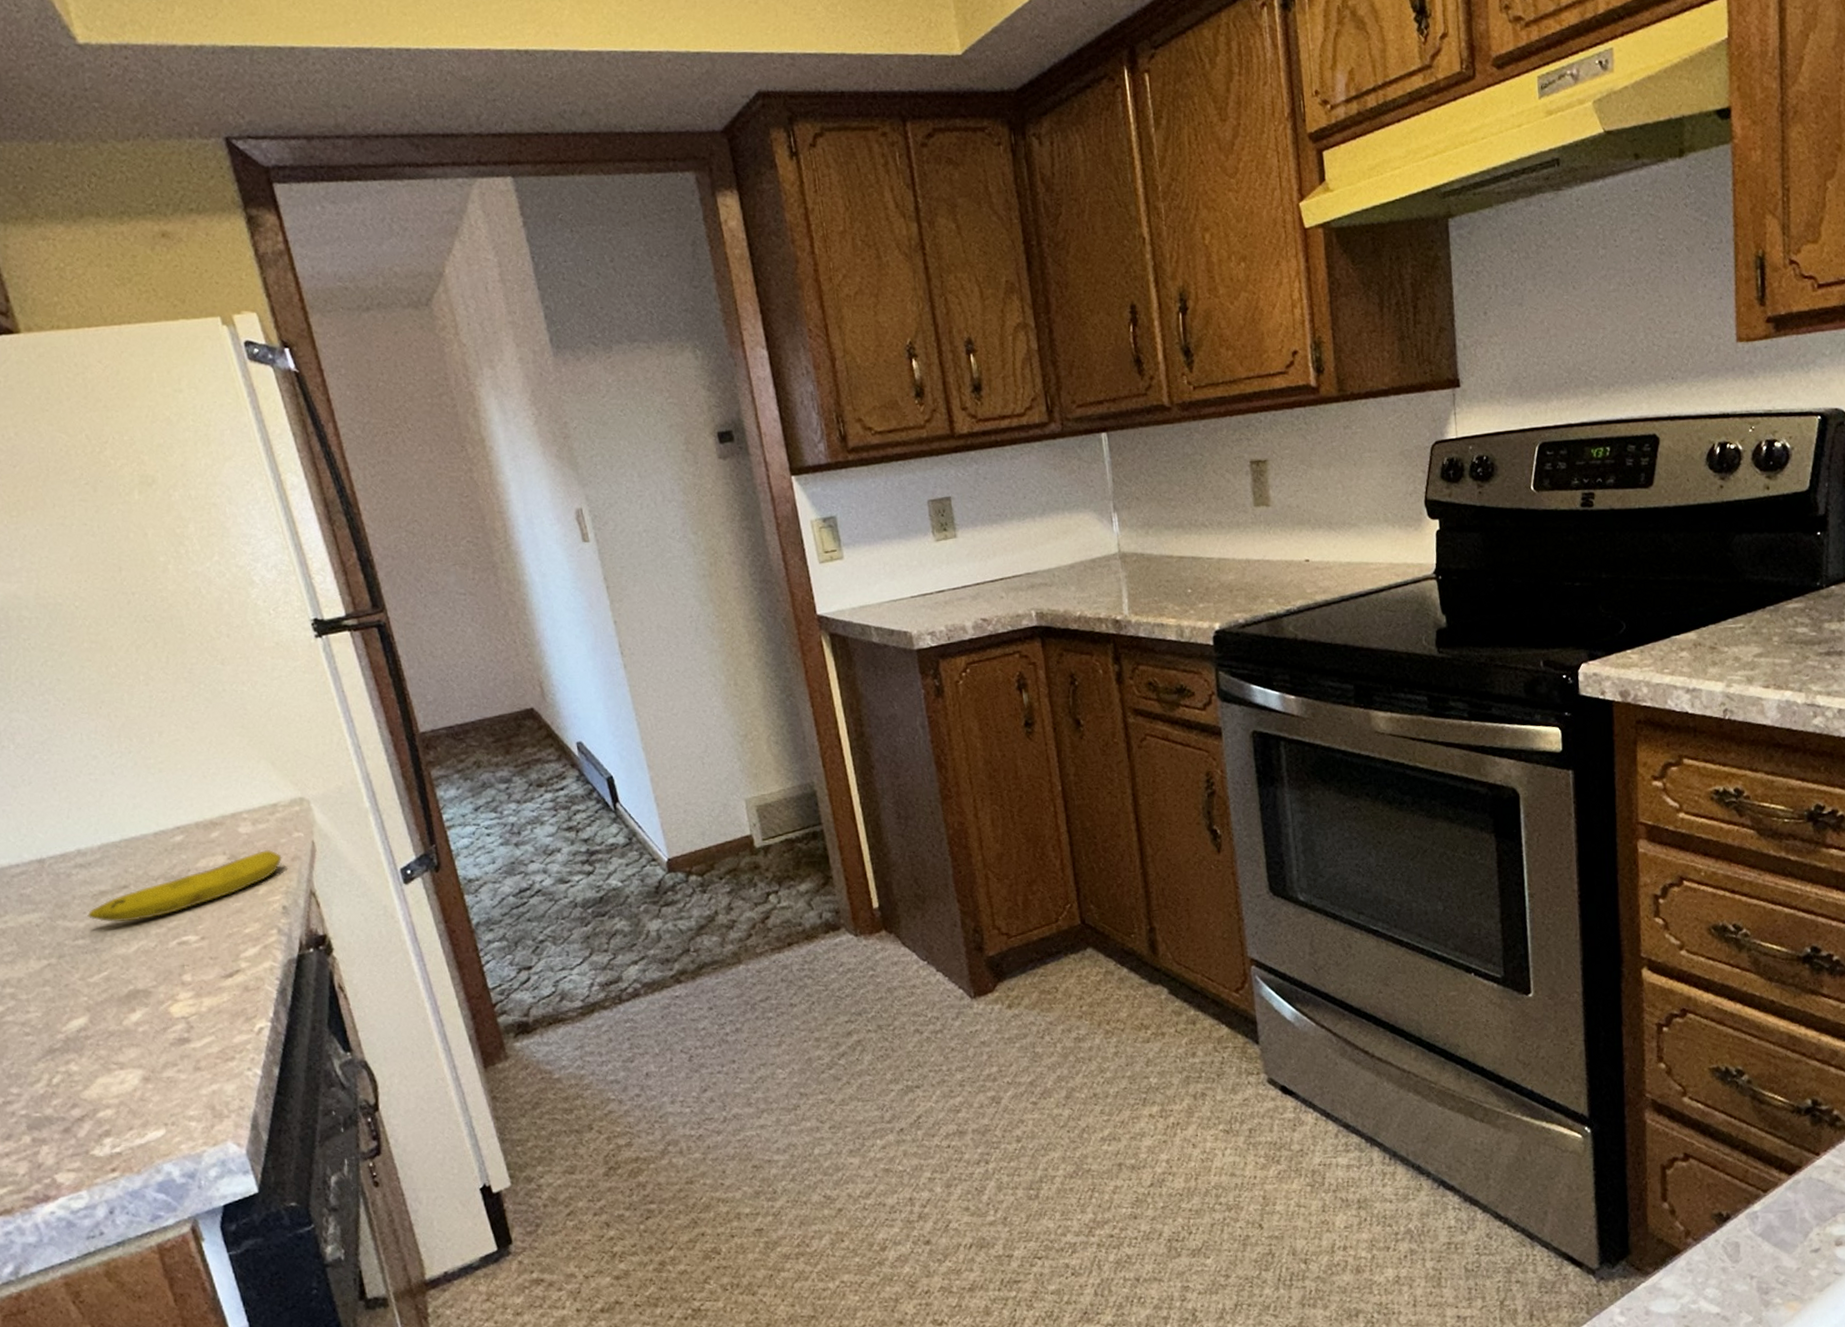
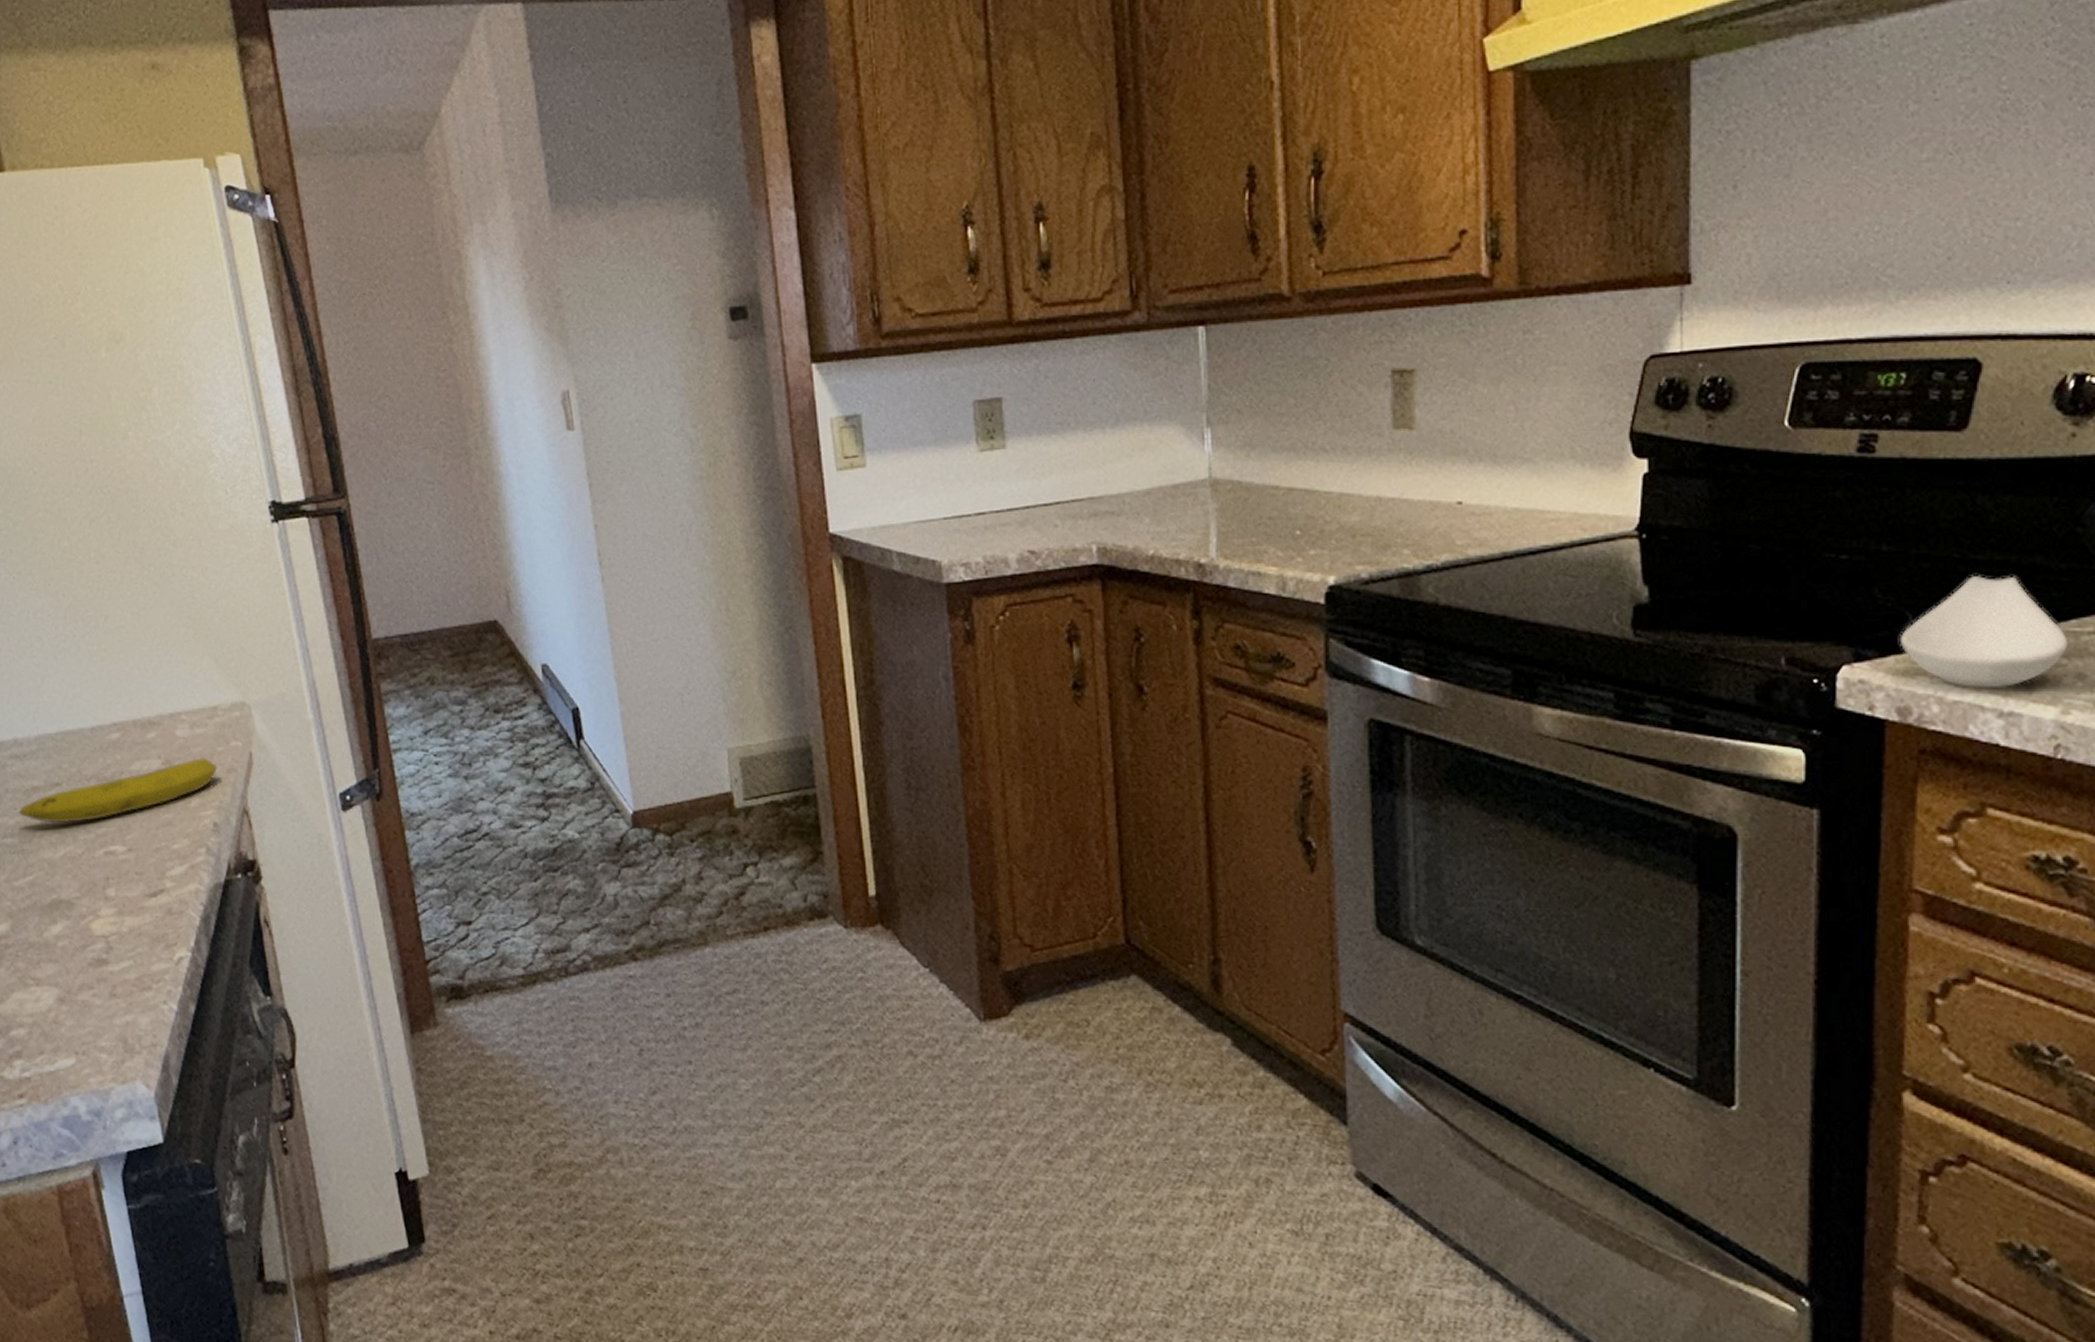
spoon rest: none [1619,590,1728,673] -> present [1901,576,2069,687]

